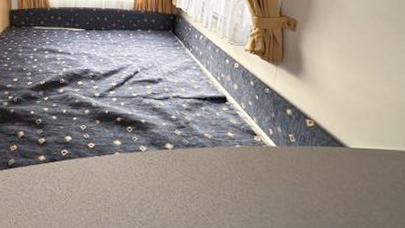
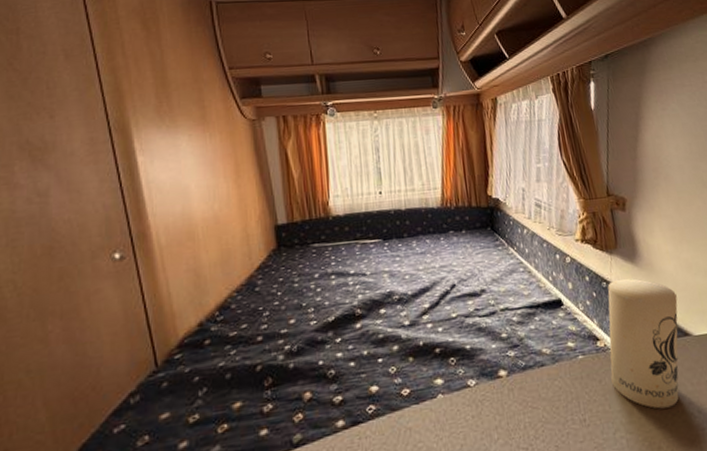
candle: none [263,88,337,204] -> present [607,278,679,409]

